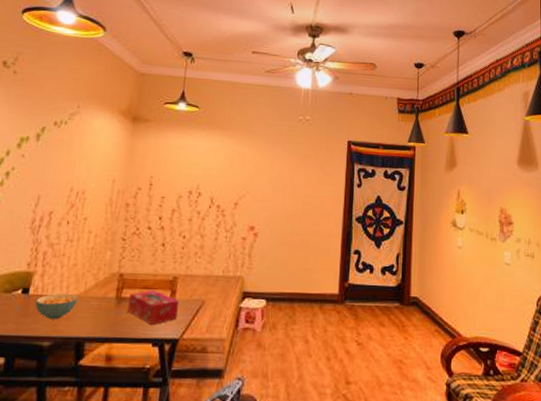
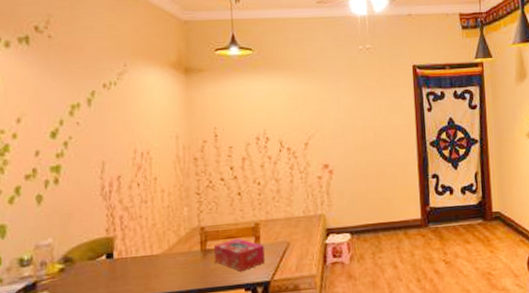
cereal bowl: present [35,294,78,320] -> none [122,253,164,279]

